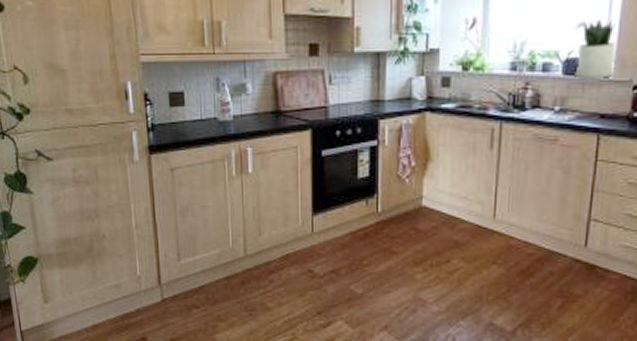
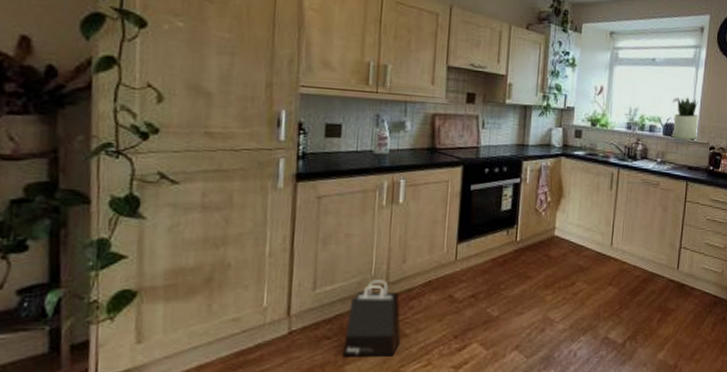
shopping bag: none [211,252,264,329] -> present [342,280,401,357]

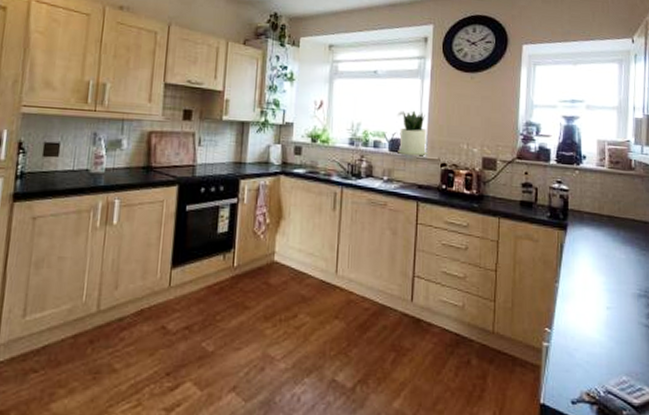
shopping bag: present [342,280,401,357] -> none [49,307,110,395]

